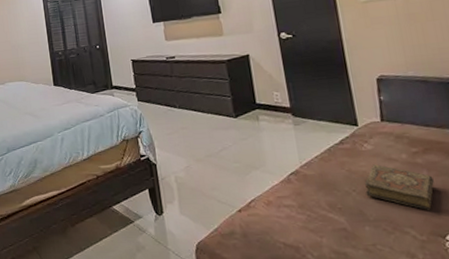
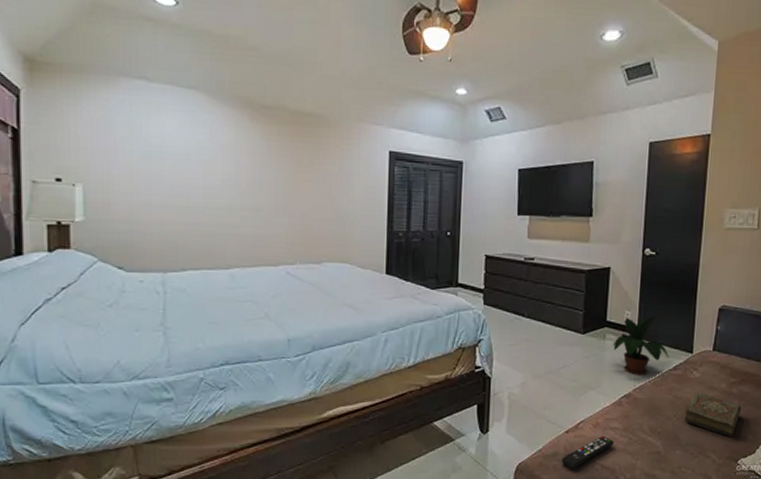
remote control: none [240,213,292,249] -> present [561,435,614,470]
potted plant: none [267,94,332,152] -> present [612,316,669,375]

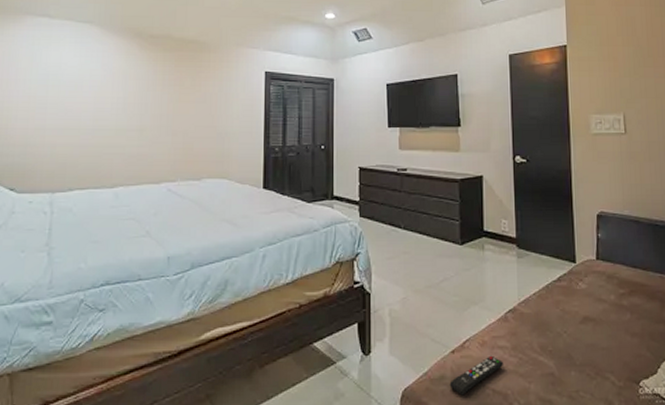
potted plant: present [612,316,669,375] -> none [492,224,551,288]
book: present [684,392,741,436] -> none [575,305,635,355]

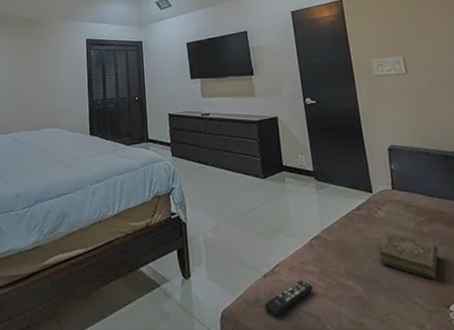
book: none [575,305,635,355] -> present [379,232,438,279]

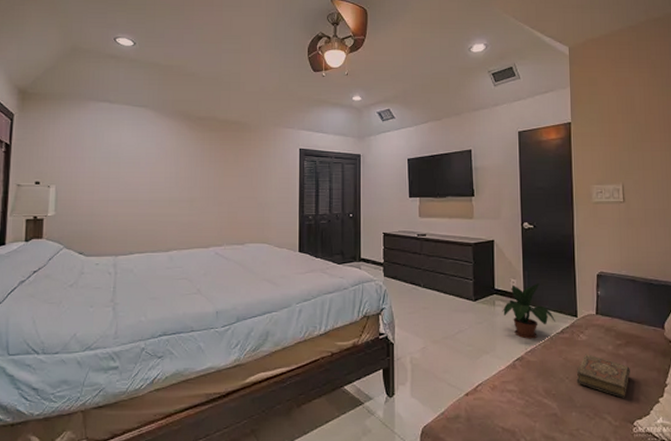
remote control: present [264,279,313,317] -> none [464,398,511,433]
potted plant: none [292,159,350,217] -> present [502,283,555,339]

